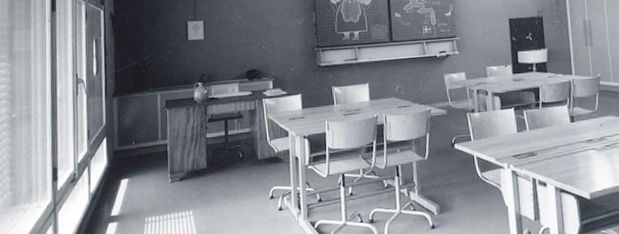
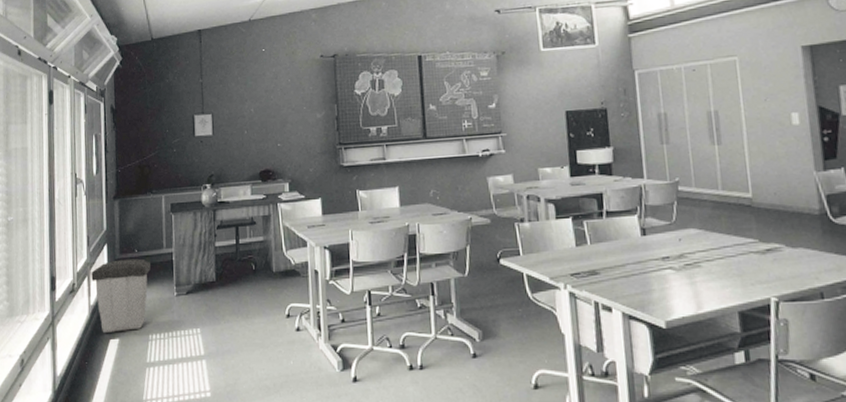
trash can: none [91,150,147,217] -> present [91,258,151,333]

